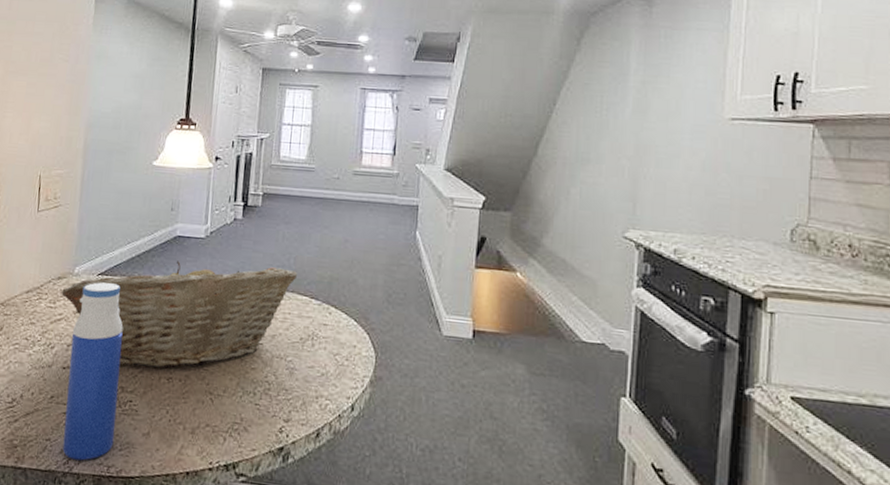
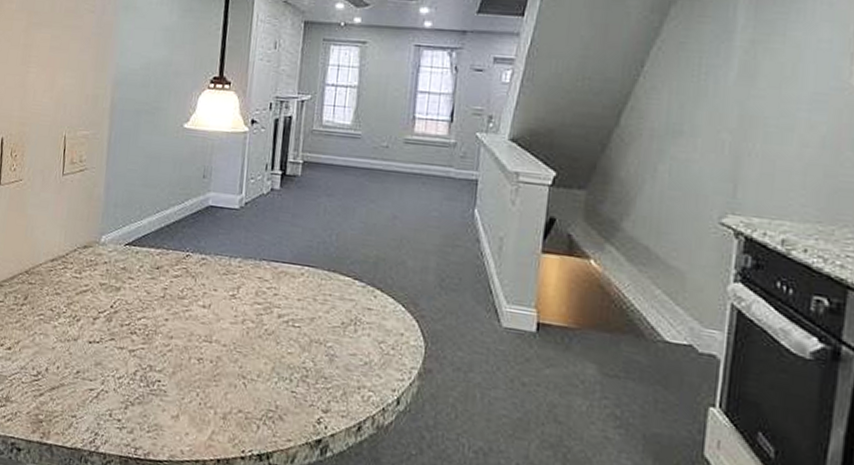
fruit basket: present [61,261,298,369] -> none [87,233,341,349]
water bottle: present [62,282,124,461] -> none [88,253,152,440]

